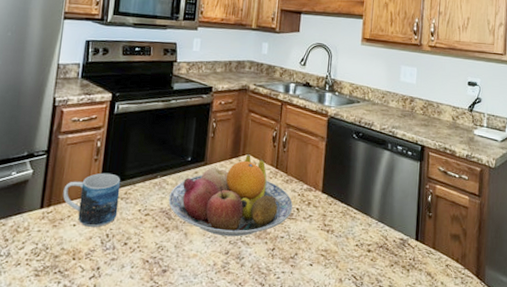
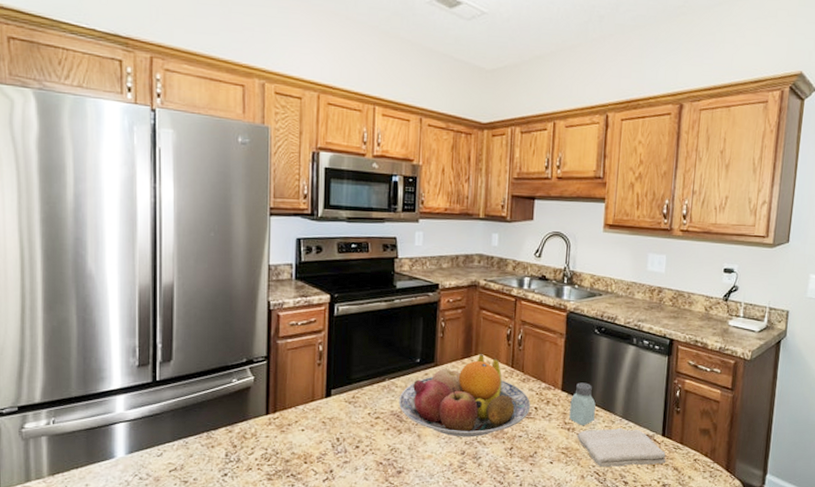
mug: present [63,173,121,227] -> none [288,377,347,431]
saltshaker: none [329,185,354,228] -> present [569,382,596,425]
washcloth: none [336,230,420,271] -> present [577,427,666,467]

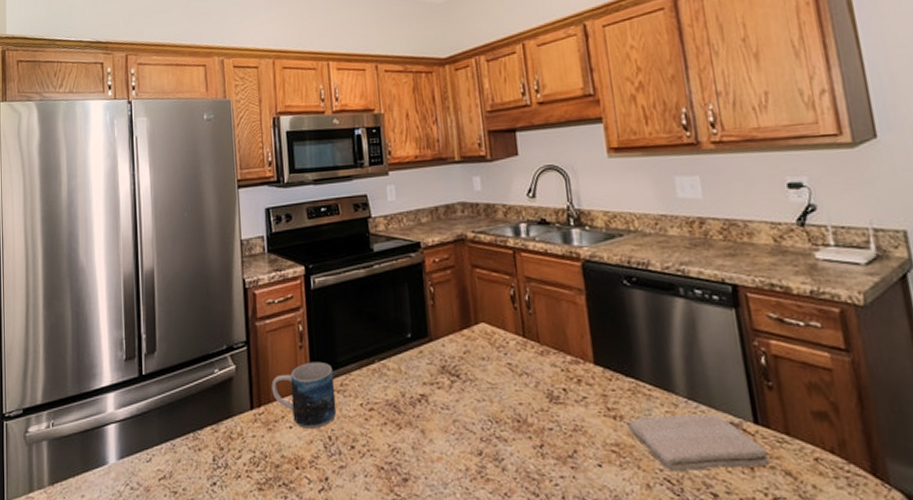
mug: none [288,377,347,431] -> present [271,361,337,428]
fruit bowl: present [398,353,531,437] -> none [392,321,558,432]
saltshaker: present [569,382,596,425] -> none [609,352,648,411]

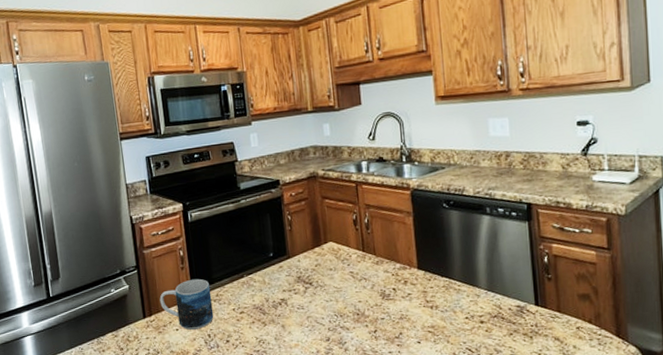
washcloth: present [628,412,771,471] -> none [442,300,545,342]

